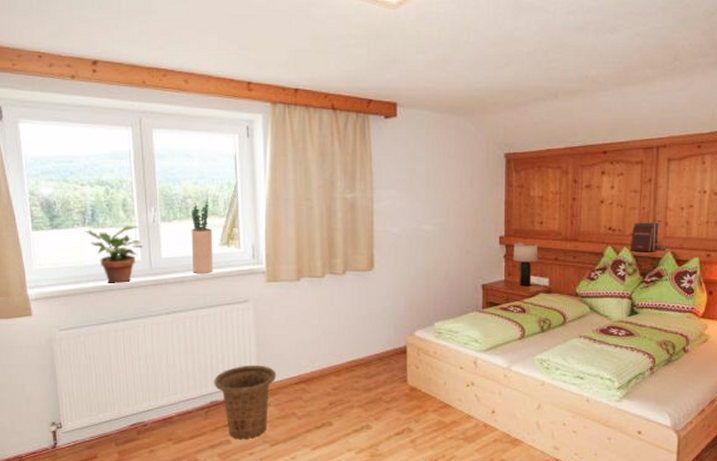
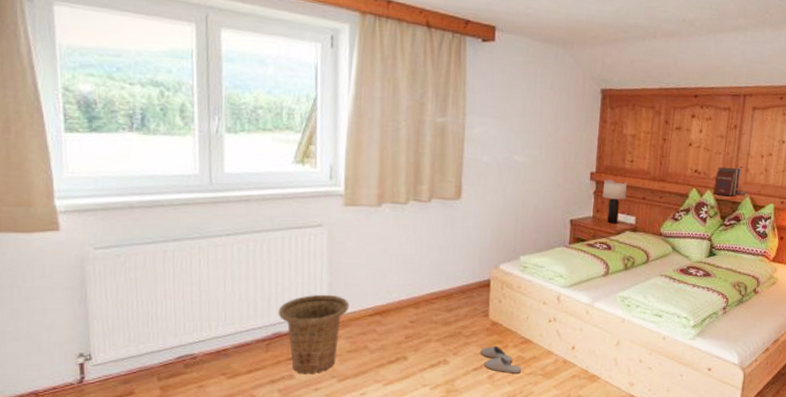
potted plant: present [84,226,143,284] -> none [131,134,203,200]
vase: present [191,199,213,274] -> none [260,111,286,194]
slippers: none [401,411,442,438] -> present [480,346,521,373]

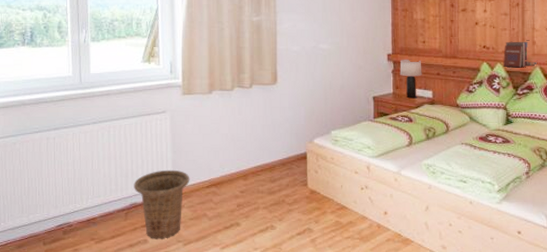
slippers: present [480,346,521,373] -> none [302,212,339,237]

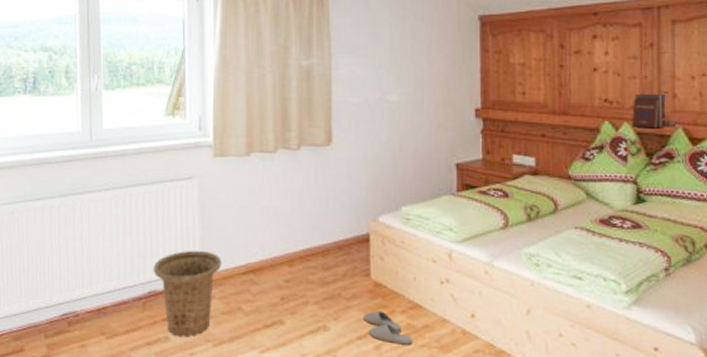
slippers: none [302,212,339,237] -> present [363,310,412,345]
table lamp: present [400,59,422,99] -> none [491,115,522,167]

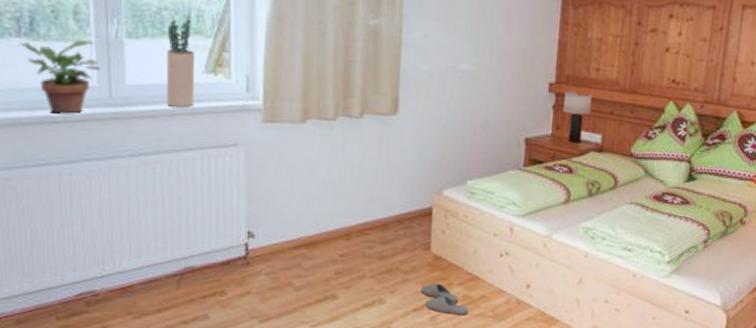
potted plant: none [25,94,85,157] -> present [19,40,101,116]
vase: none [134,65,158,147] -> present [166,12,196,109]
basket: present [153,250,222,337] -> none [190,223,271,315]
table lamp: none [491,115,522,167] -> present [563,90,592,144]
books: present [632,92,680,129] -> none [694,75,736,111]

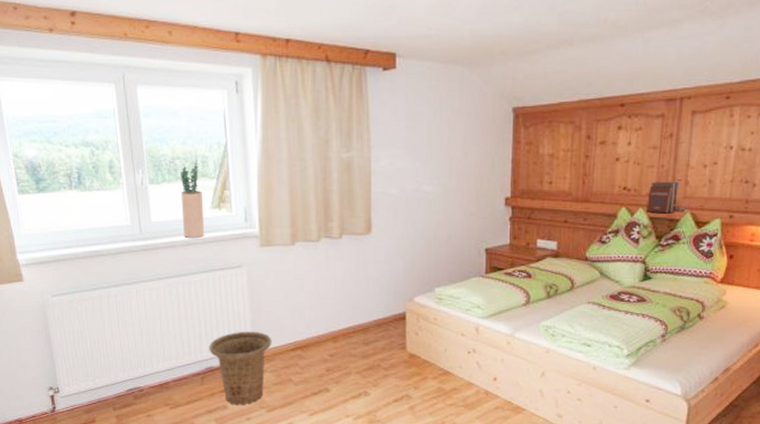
potted plant: present [19,40,101,116] -> none [71,189,132,249]
basket: none [190,223,271,315] -> present [209,331,272,405]
slippers: present [421,283,468,315] -> none [400,377,442,405]
table lamp: present [563,90,592,144] -> none [519,203,547,251]
books: none [694,75,736,111] -> present [646,179,689,214]

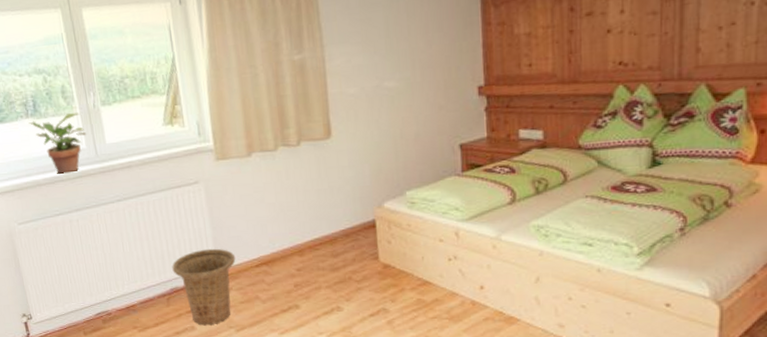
potted plant: none [71,189,132,249] -> present [28,113,87,175]
vase: present [180,160,205,239] -> none [131,76,160,158]
books: present [646,179,689,214] -> none [649,47,703,89]

